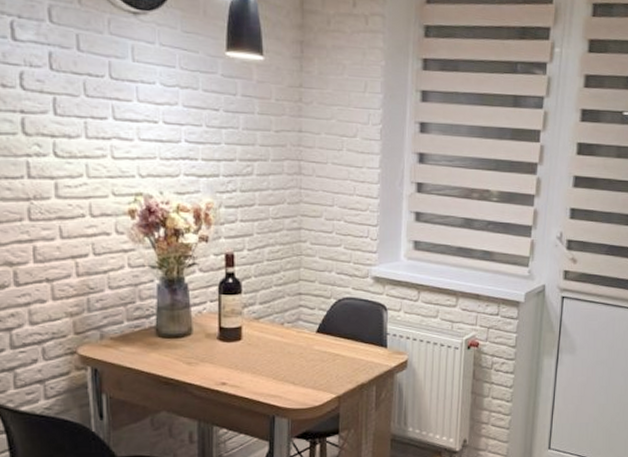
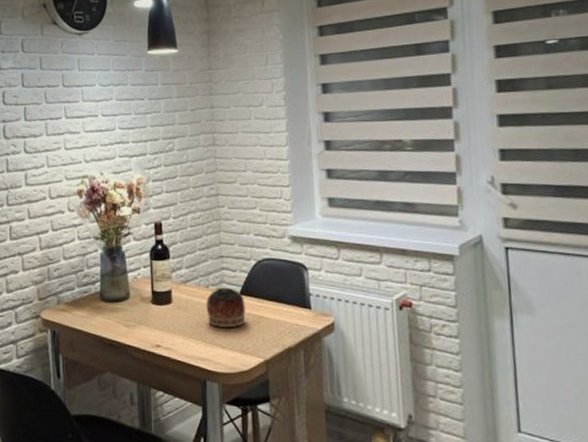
bowl: none [279,325,321,365] -> present [206,287,246,327]

